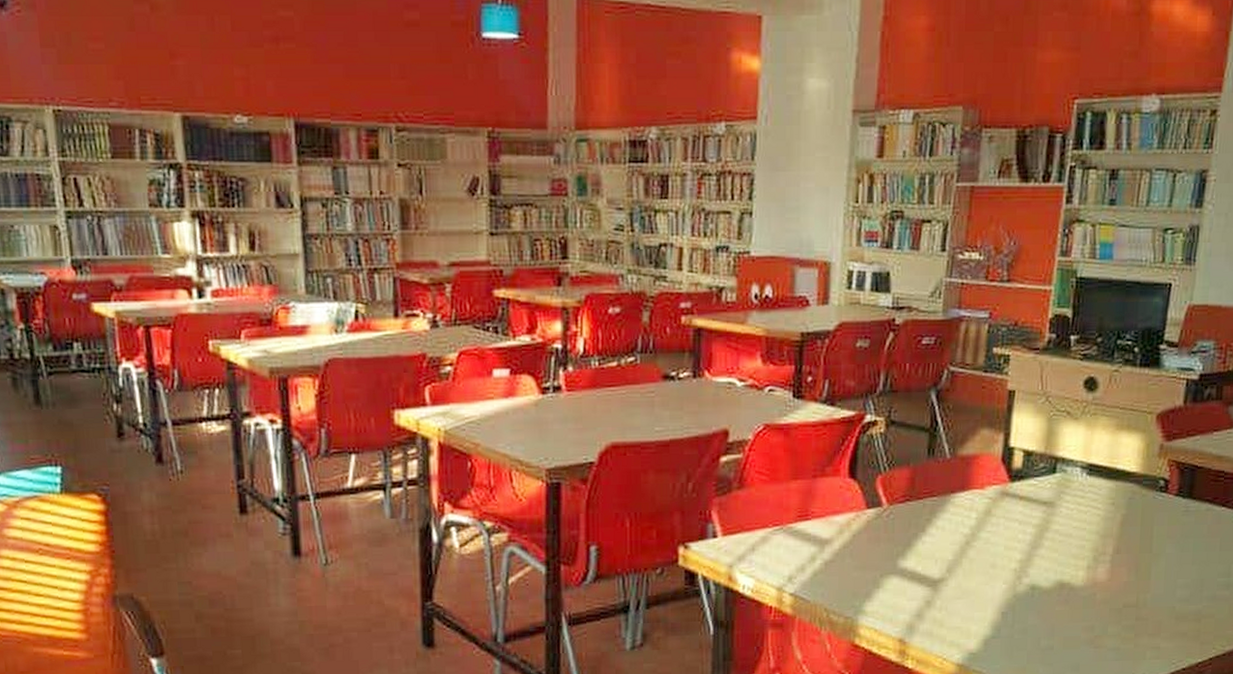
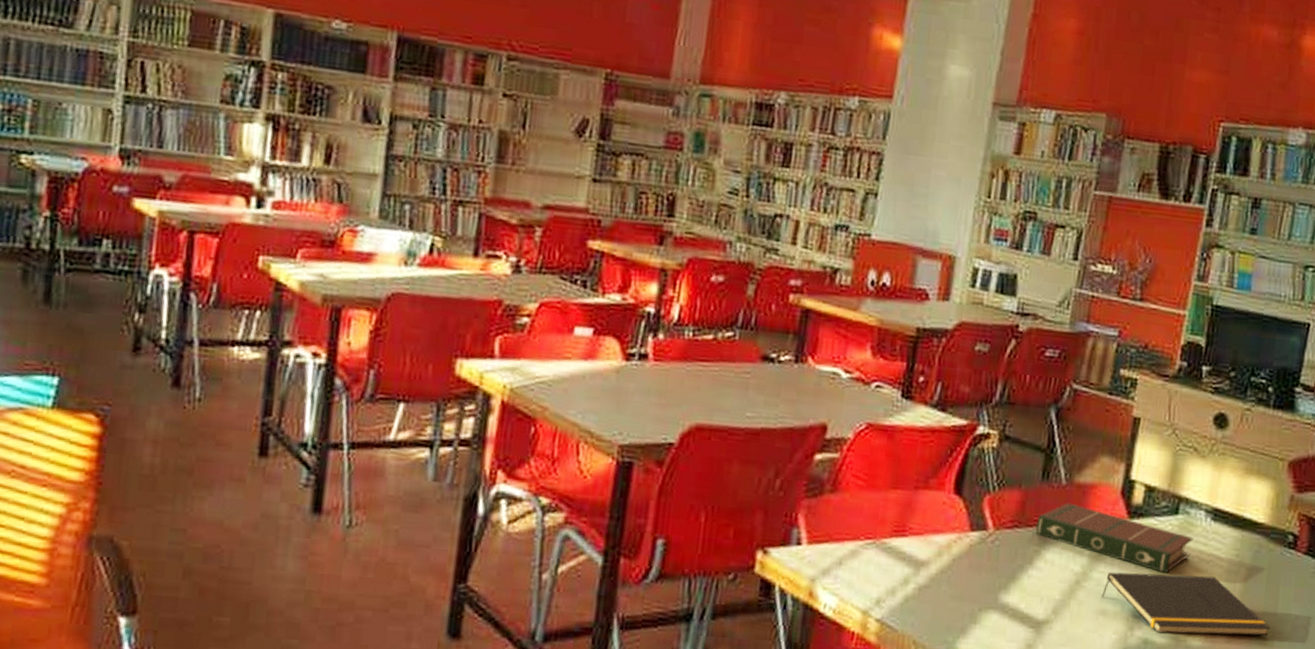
book: none [925,474,1071,527] -> present [1035,502,1193,574]
notepad: none [990,524,1147,579] -> present [1101,572,1271,636]

